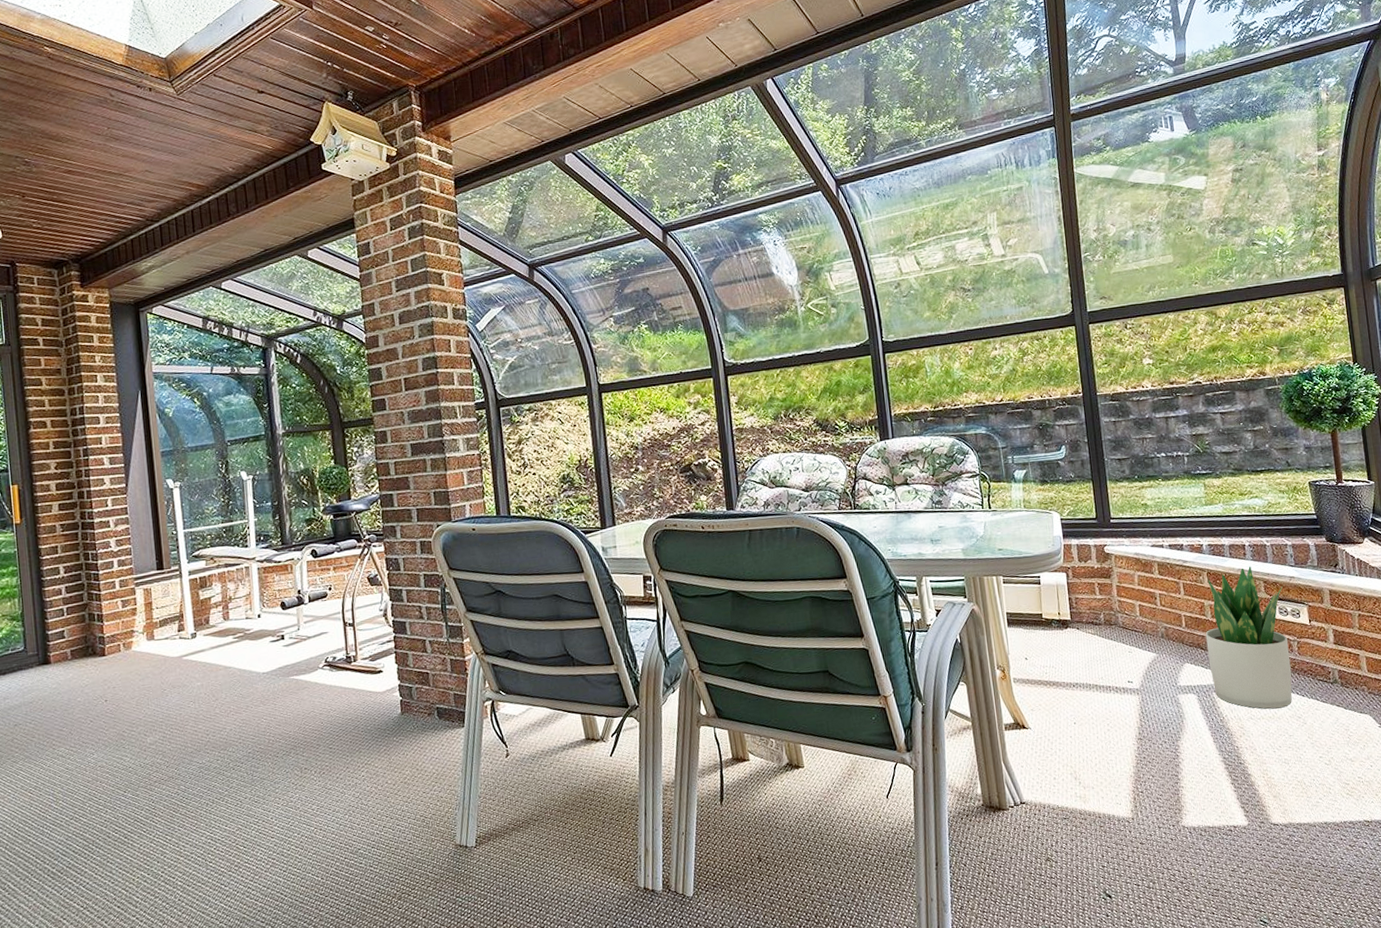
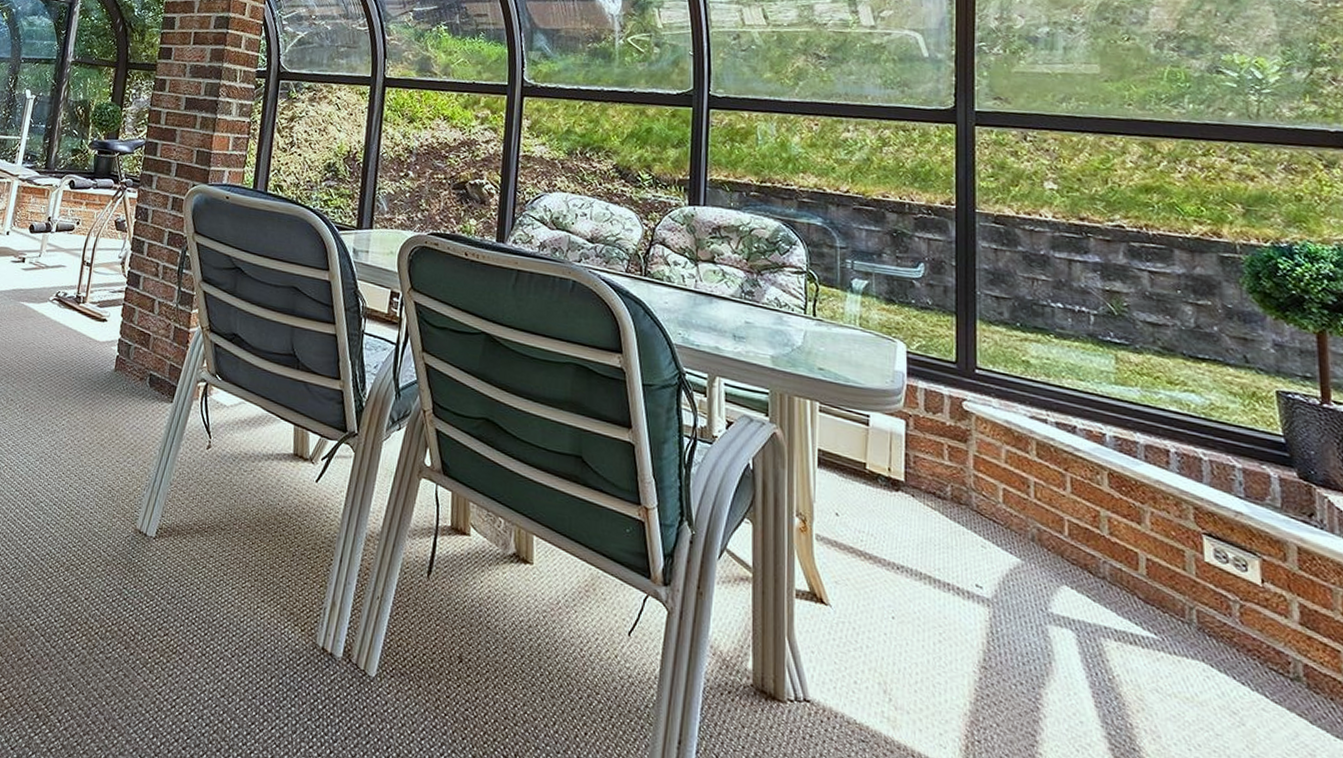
planter: present [1205,566,1292,710] -> none [1097,480,1228,692]

